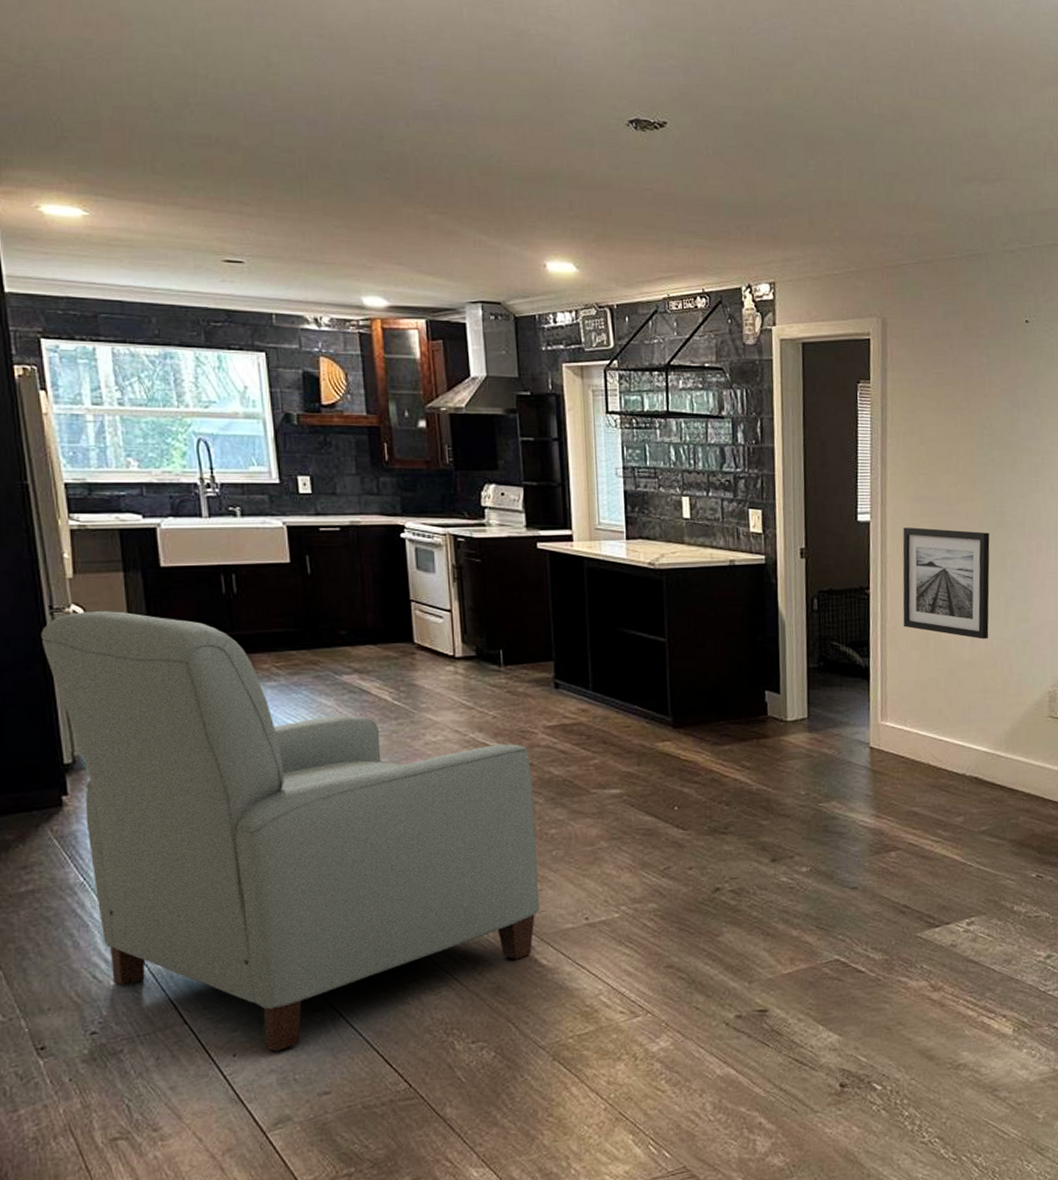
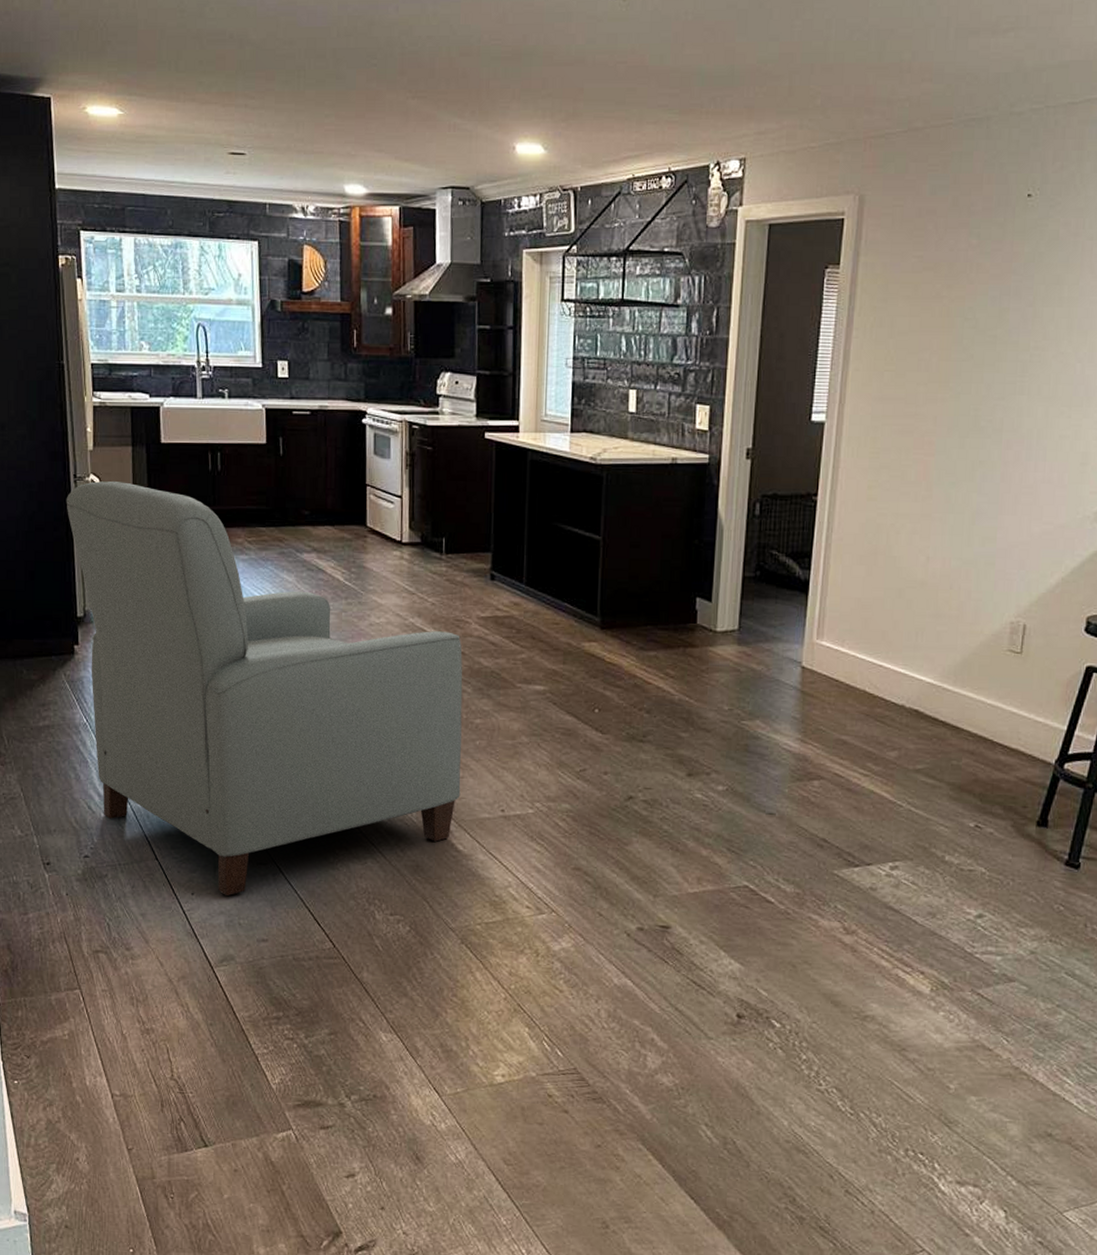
wall art: present [902,527,990,640] -> none [851,430,959,559]

